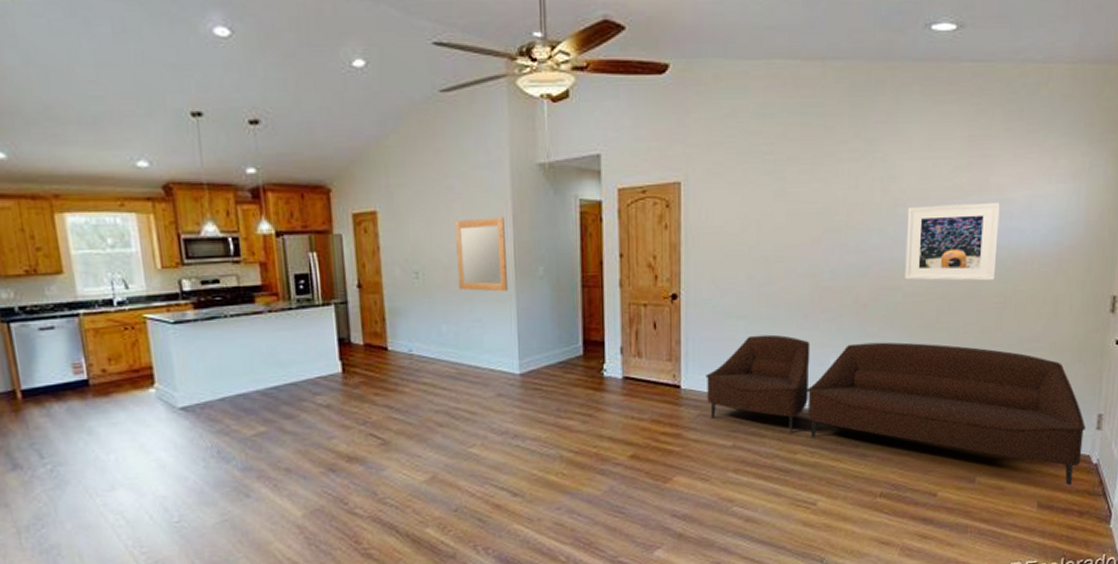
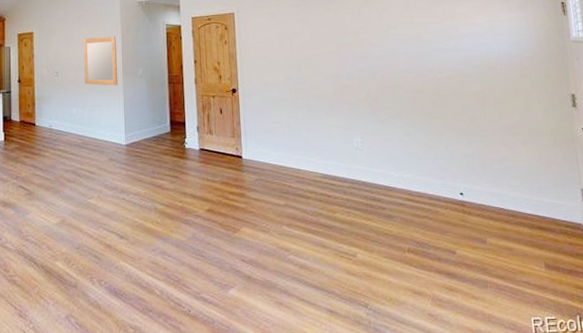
sofa: present [706,334,1087,486] -> none [260,119,575,250]
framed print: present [904,201,1000,281] -> none [398,25,474,82]

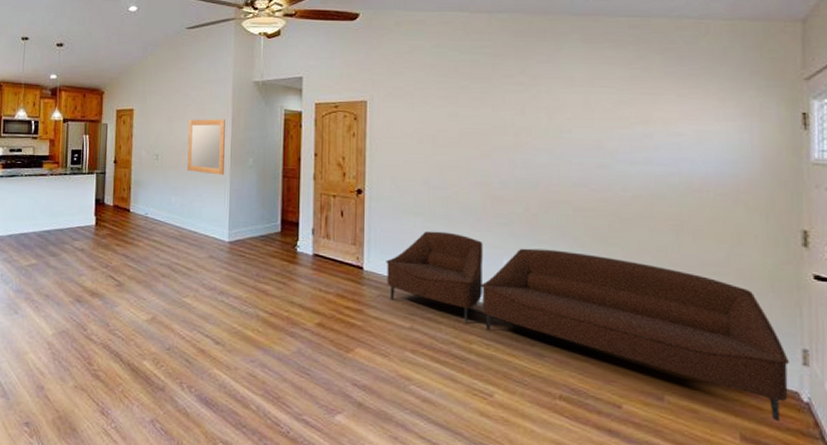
sofa: none [260,119,575,250] -> present [386,231,790,422]

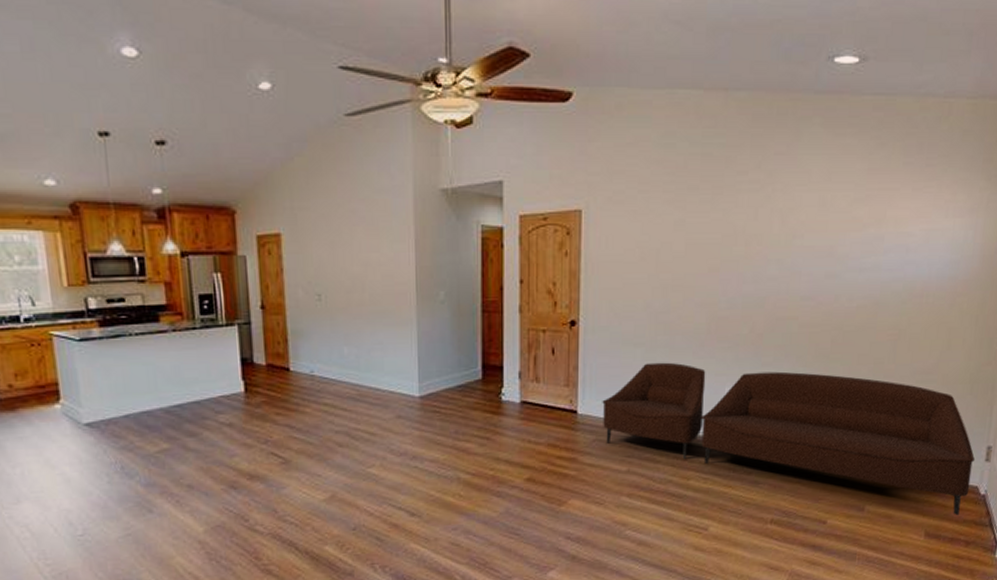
home mirror: present [187,118,225,175] -> none [356,241,410,315]

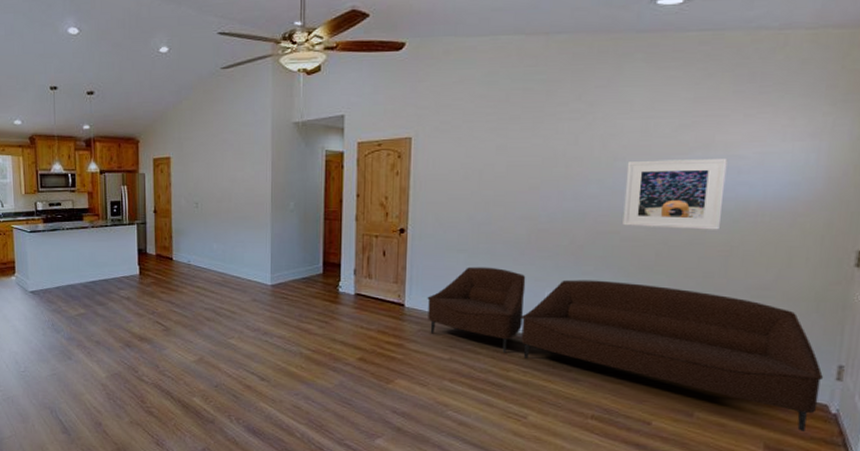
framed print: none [800,235,897,313] -> present [622,157,728,230]

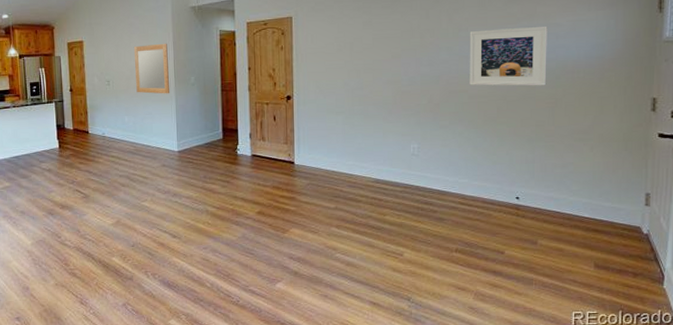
home mirror: none [226,163,266,220] -> present [133,43,170,94]
sofa: present [427,267,824,433] -> none [313,125,636,251]

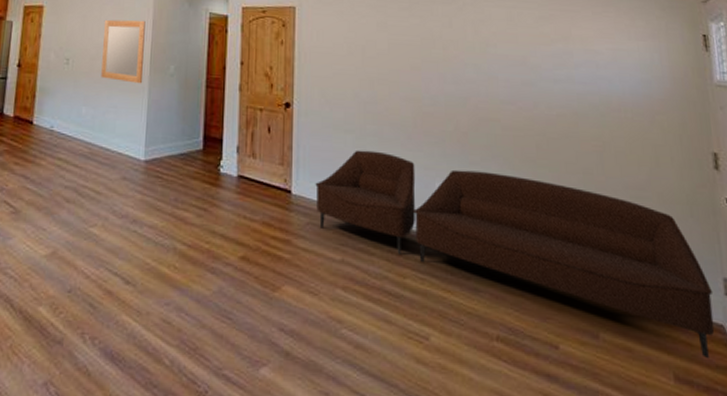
sofa: none [313,125,636,251] -> present [315,150,715,359]
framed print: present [469,25,548,86] -> none [498,48,591,124]

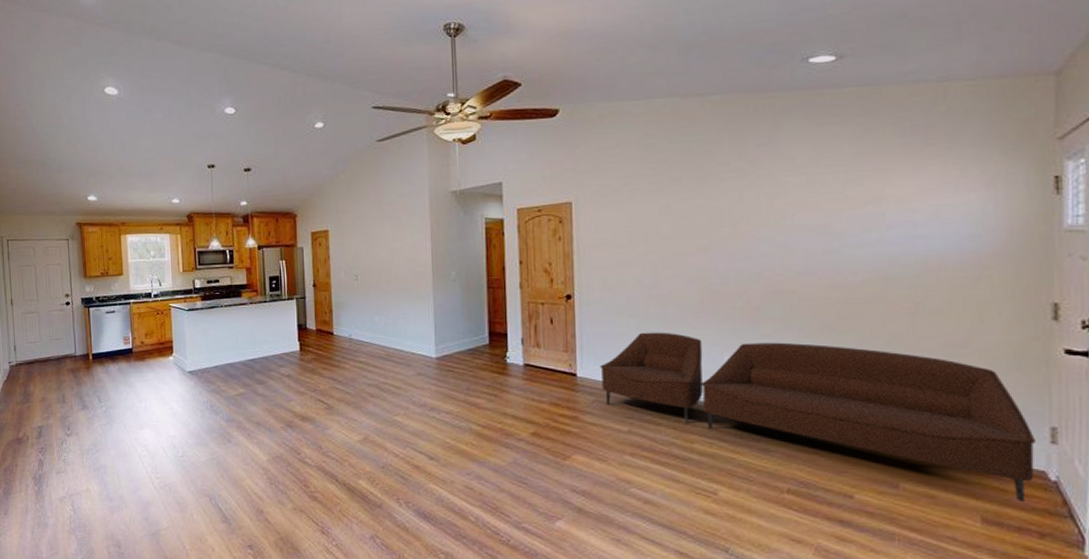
home mirror: present [101,19,146,84] -> none [385,232,428,291]

